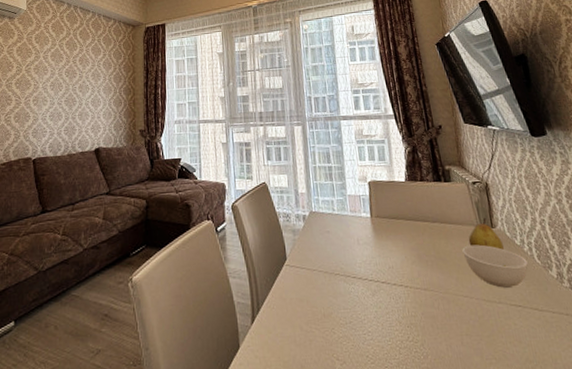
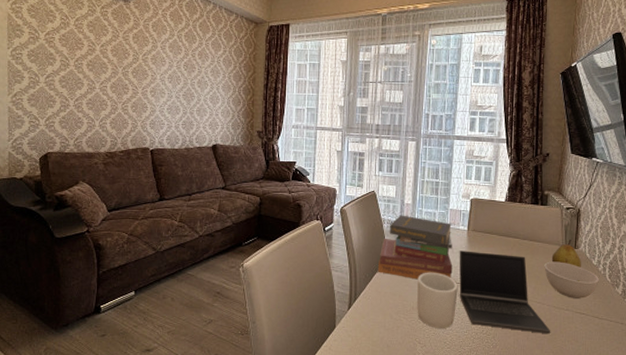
books: none [278,206,362,280] -> present [377,215,453,280]
mug: none [324,269,374,339] -> present [417,272,458,328]
laptop computer: none [365,240,488,336] -> present [459,250,551,335]

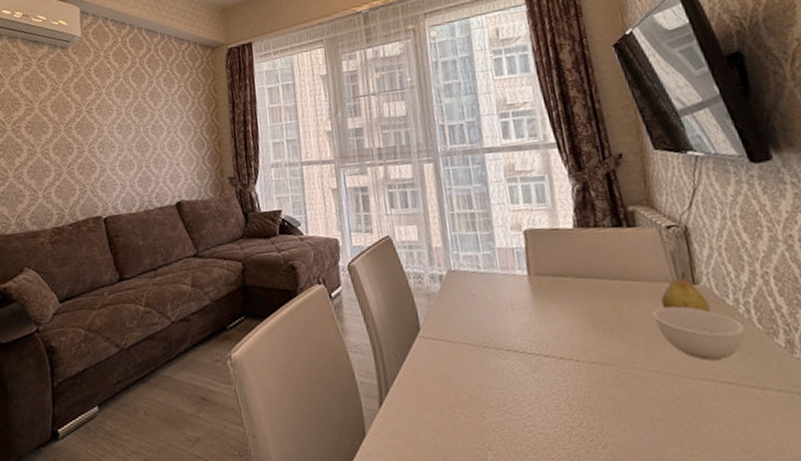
books: present [377,215,453,280] -> none [409,263,519,354]
mug: present [417,272,458,328] -> none [469,340,535,425]
laptop computer: present [459,250,551,335] -> none [521,303,688,421]

